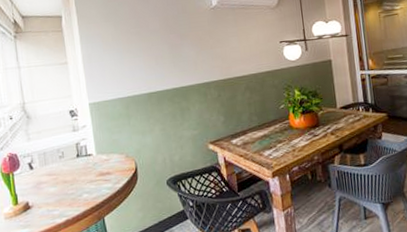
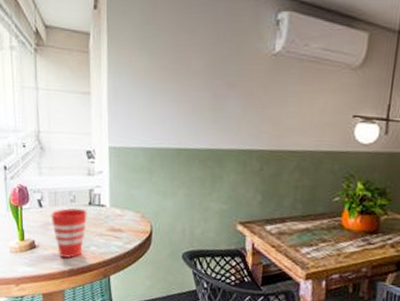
cup: none [42,162,77,211] -> present [51,207,87,258]

